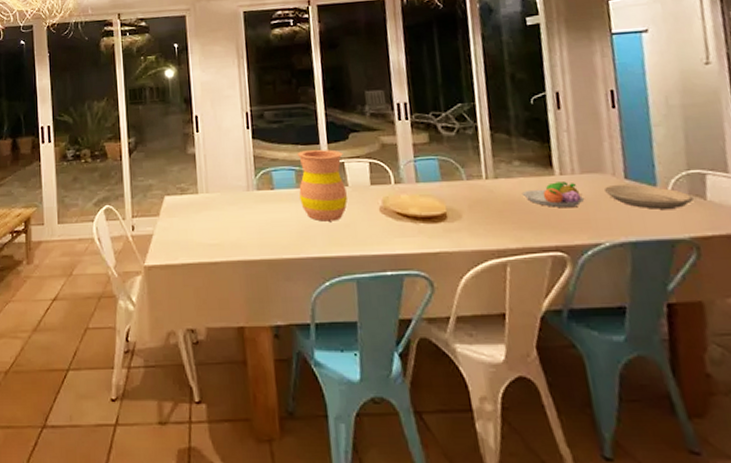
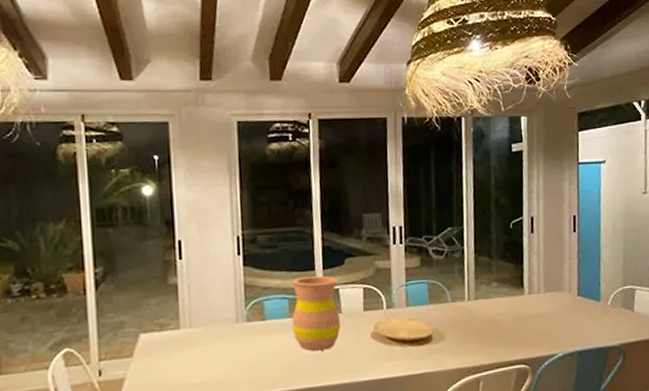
fruit bowl: present [521,181,585,208] -> none [496,300,546,325]
plate: present [603,184,694,209] -> none [561,300,625,322]

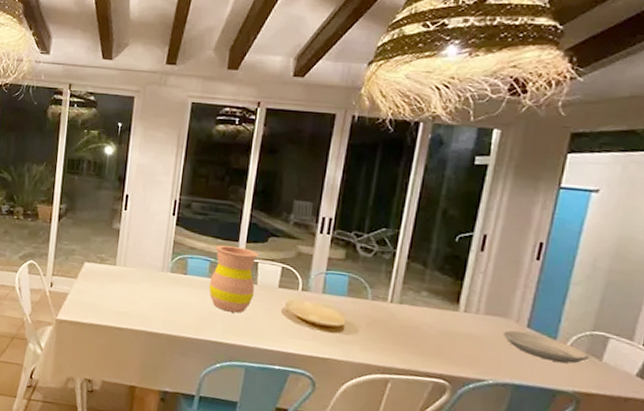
plate: none [561,300,625,322] -> present [502,330,589,364]

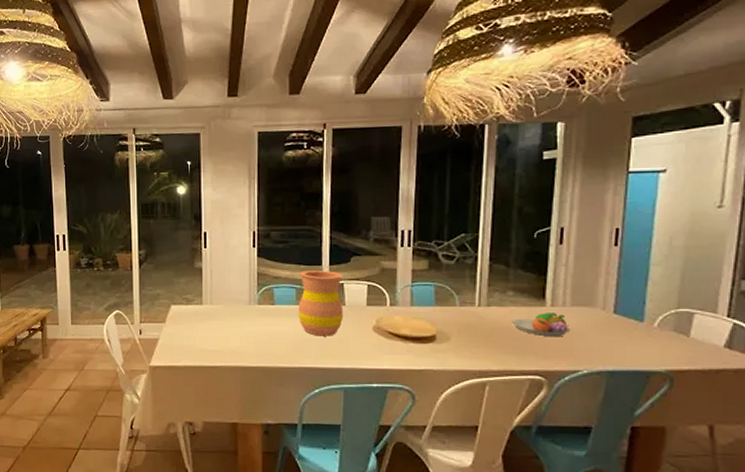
fruit bowl: none [421,317,482,344] -> present [511,313,571,337]
plate: present [502,330,589,364] -> none [591,319,677,343]

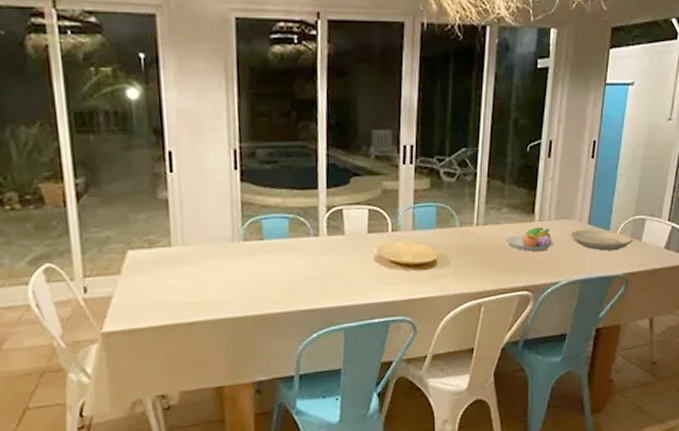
vase: present [298,271,344,336] -> none [292,195,342,273]
plate: none [591,319,677,343] -> present [570,229,633,251]

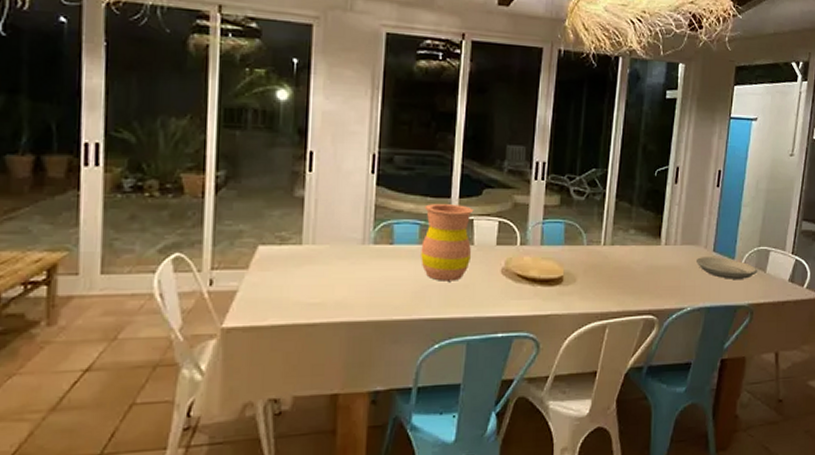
vase: none [292,195,342,273] -> present [421,204,474,281]
fruit bowl: present [504,227,554,252] -> none [631,251,680,276]

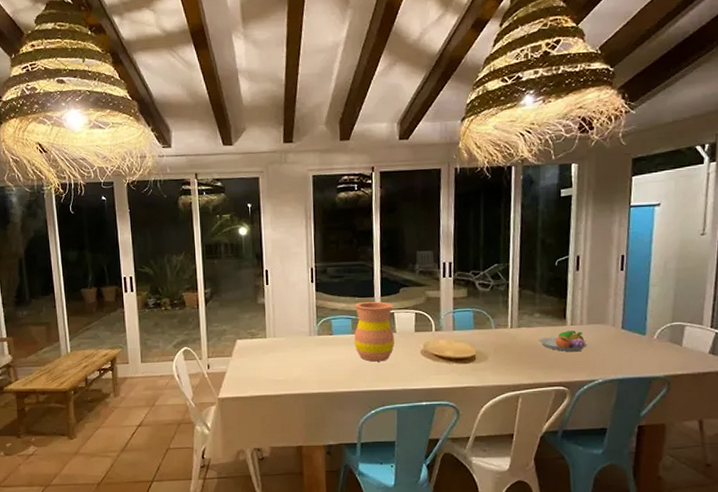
fruit bowl: none [631,251,680,276] -> present [538,331,588,352]
plate: present [695,257,757,279] -> none [603,333,672,353]

